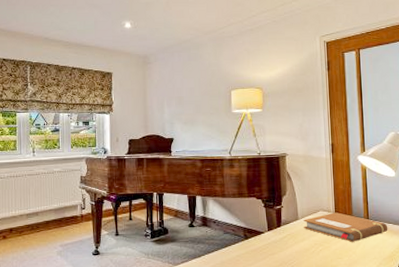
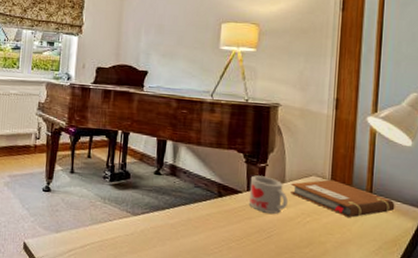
mug: none [269,216,303,248] -> present [248,175,289,214]

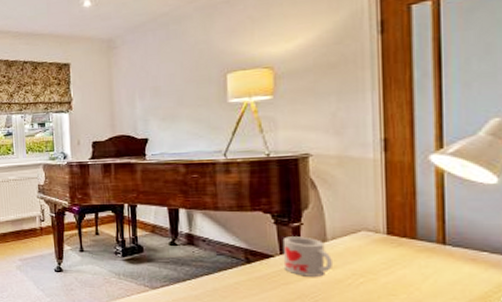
notebook: present [290,179,395,218] -> none [335,233,480,275]

